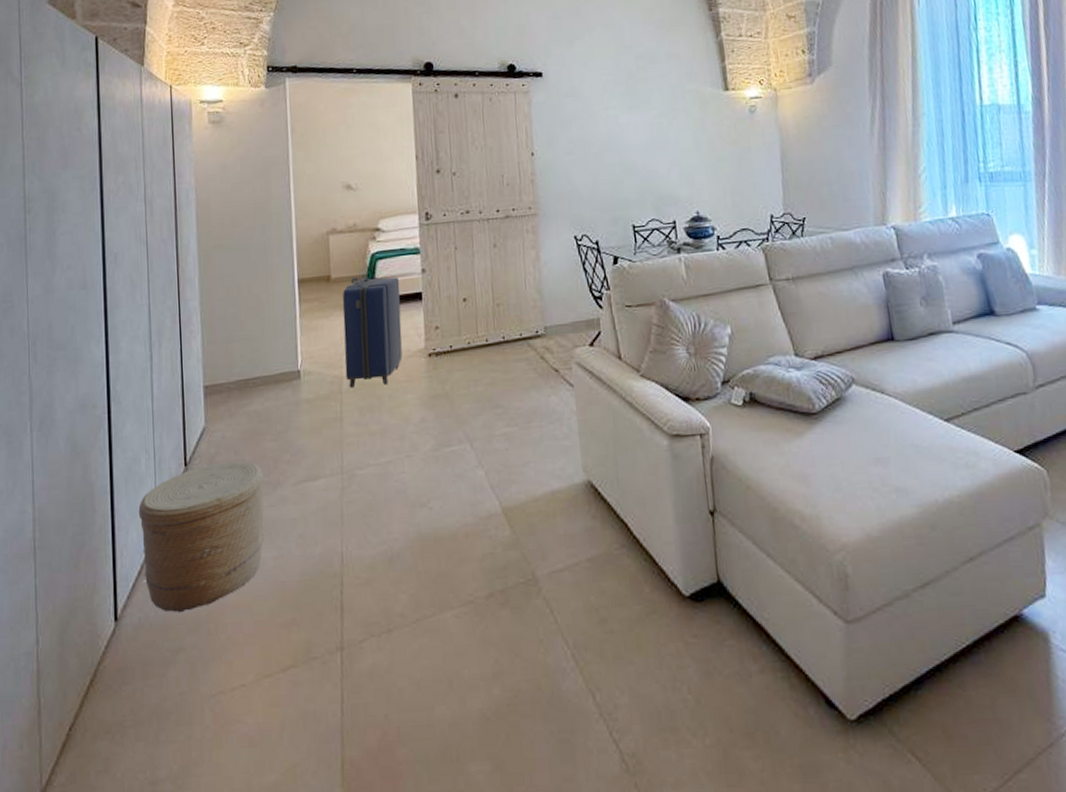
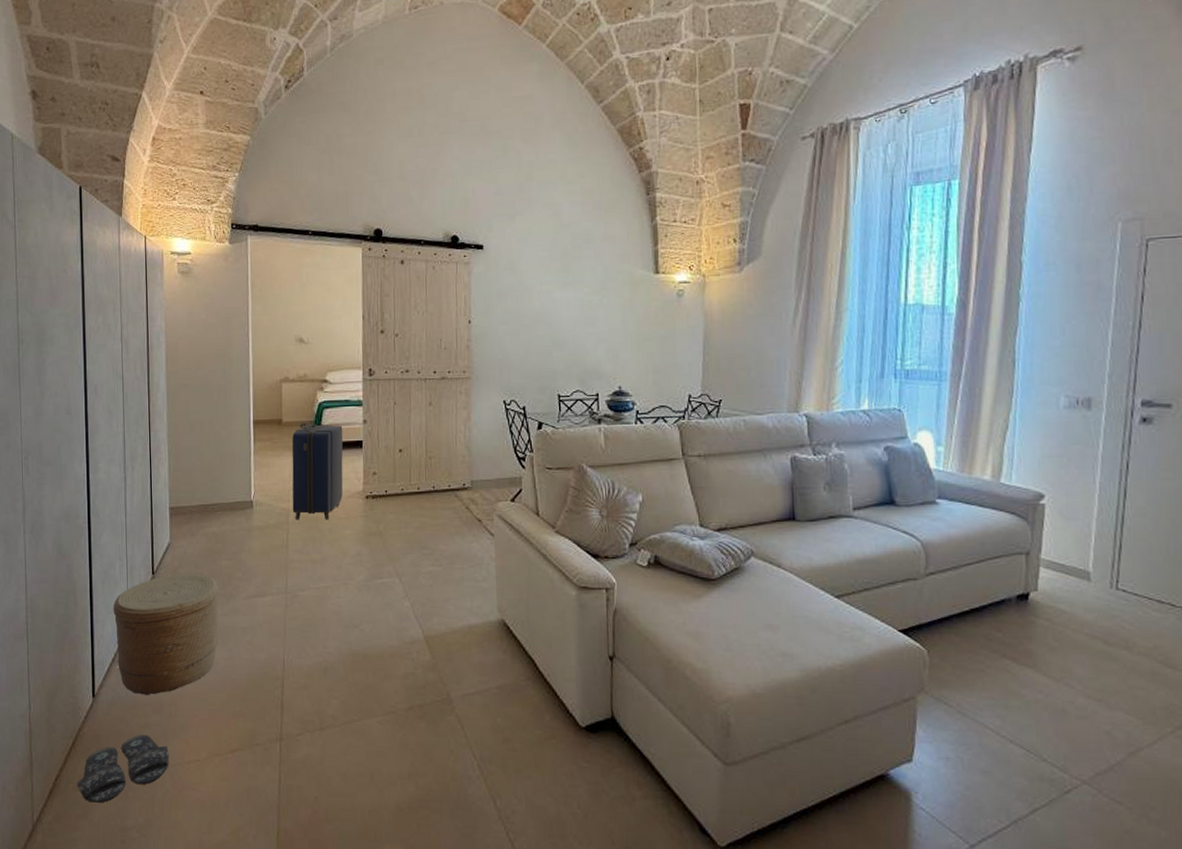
slippers: none [96,660,209,753] -> present [77,734,169,803]

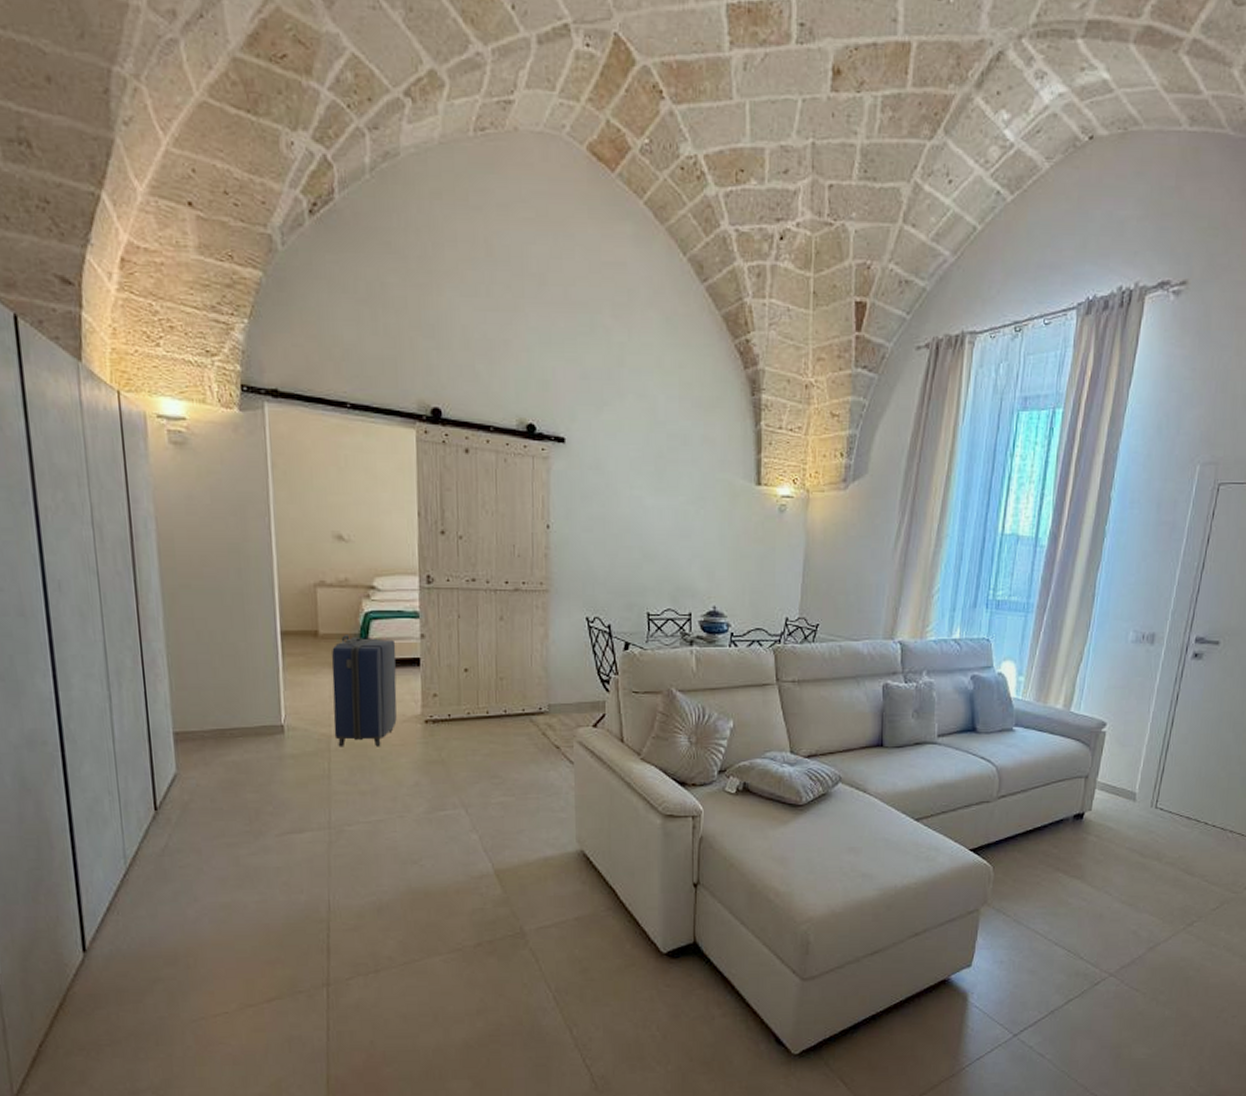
slippers: present [77,734,169,803] -> none [69,989,190,1067]
basket: present [113,573,220,695] -> none [103,808,245,946]

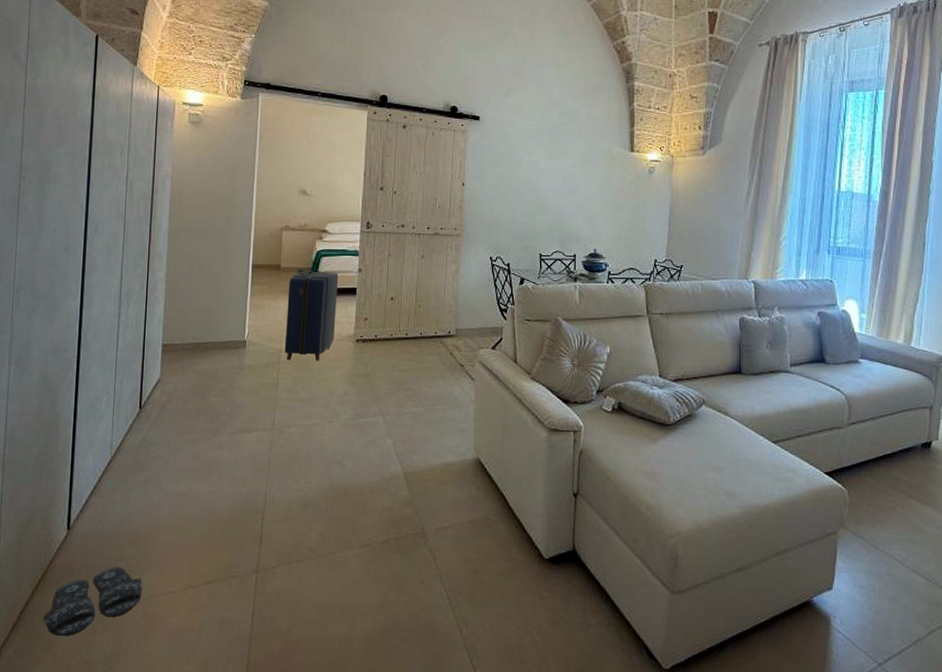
slippers: none [69,989,190,1067] -> present [43,566,143,636]

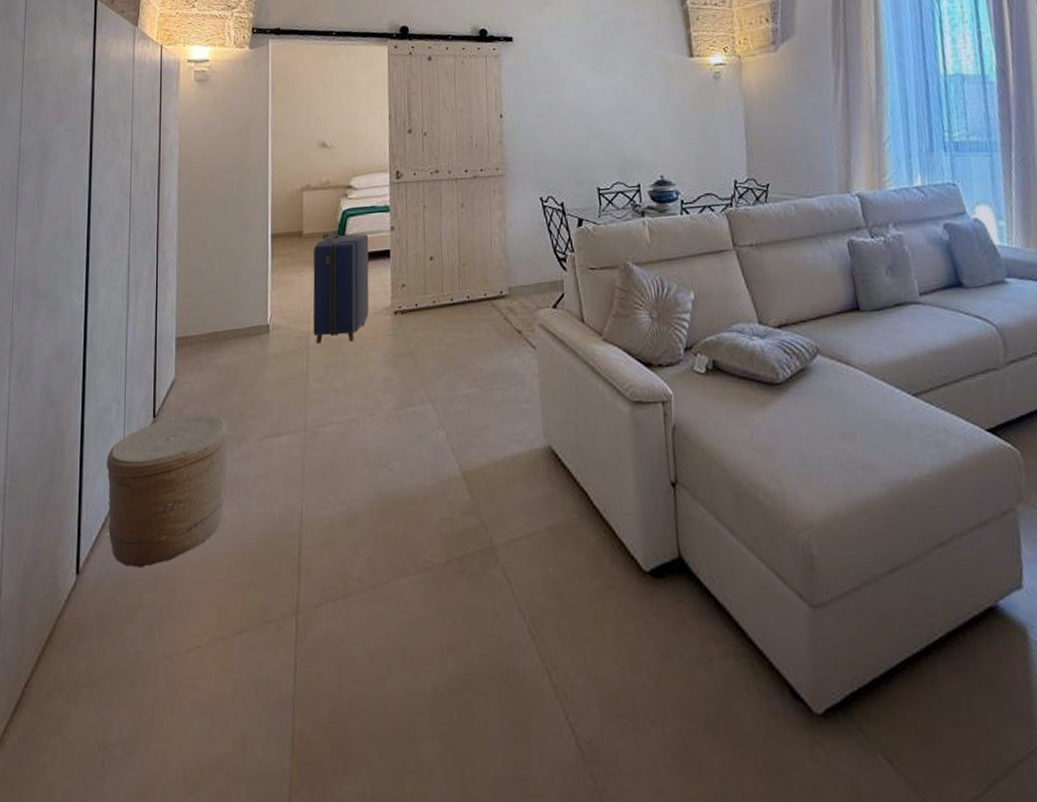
slippers: present [43,566,143,636] -> none [51,618,164,713]
basket: none [96,408,207,528] -> present [106,414,229,567]

